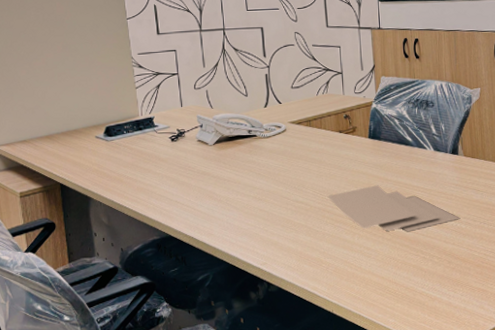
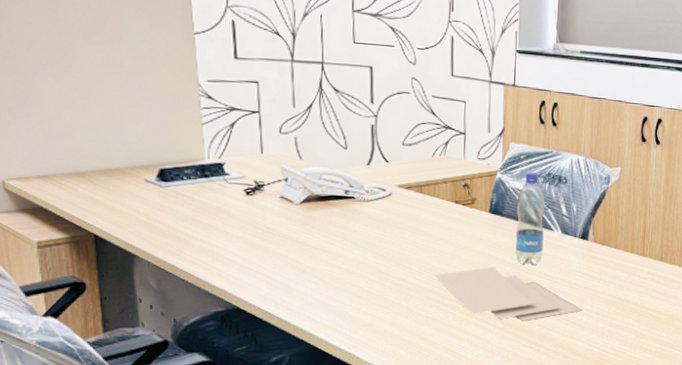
bottle: none [391,100,419,182] -> present [515,172,545,266]

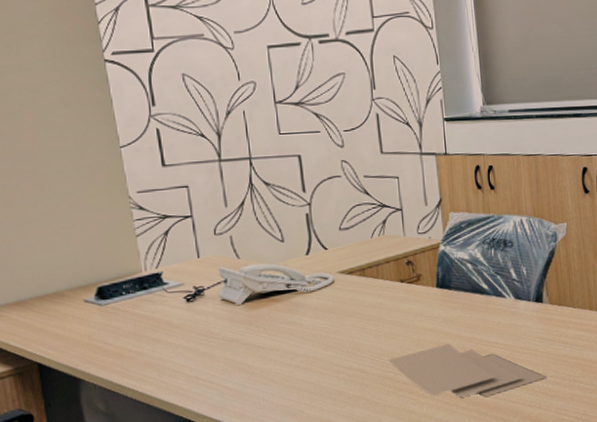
bottle: present [515,172,545,266] -> none [463,239,498,338]

